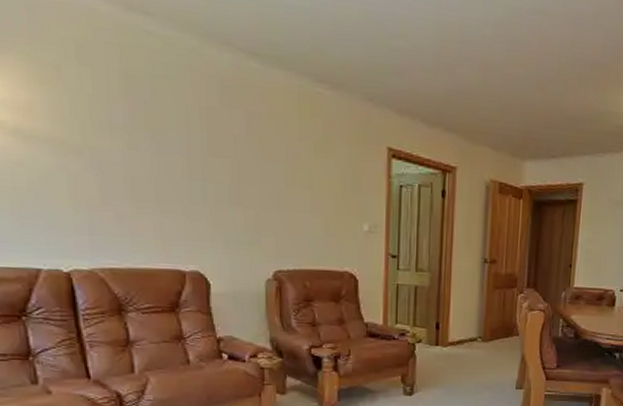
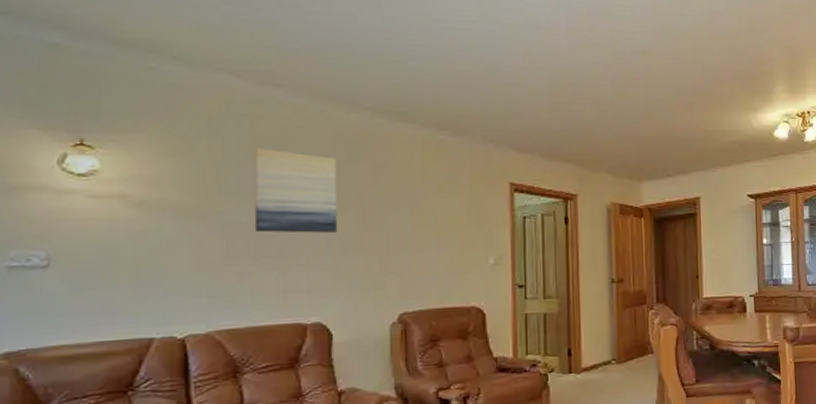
wall art: none [124,82,213,182] -> present [254,148,338,233]

